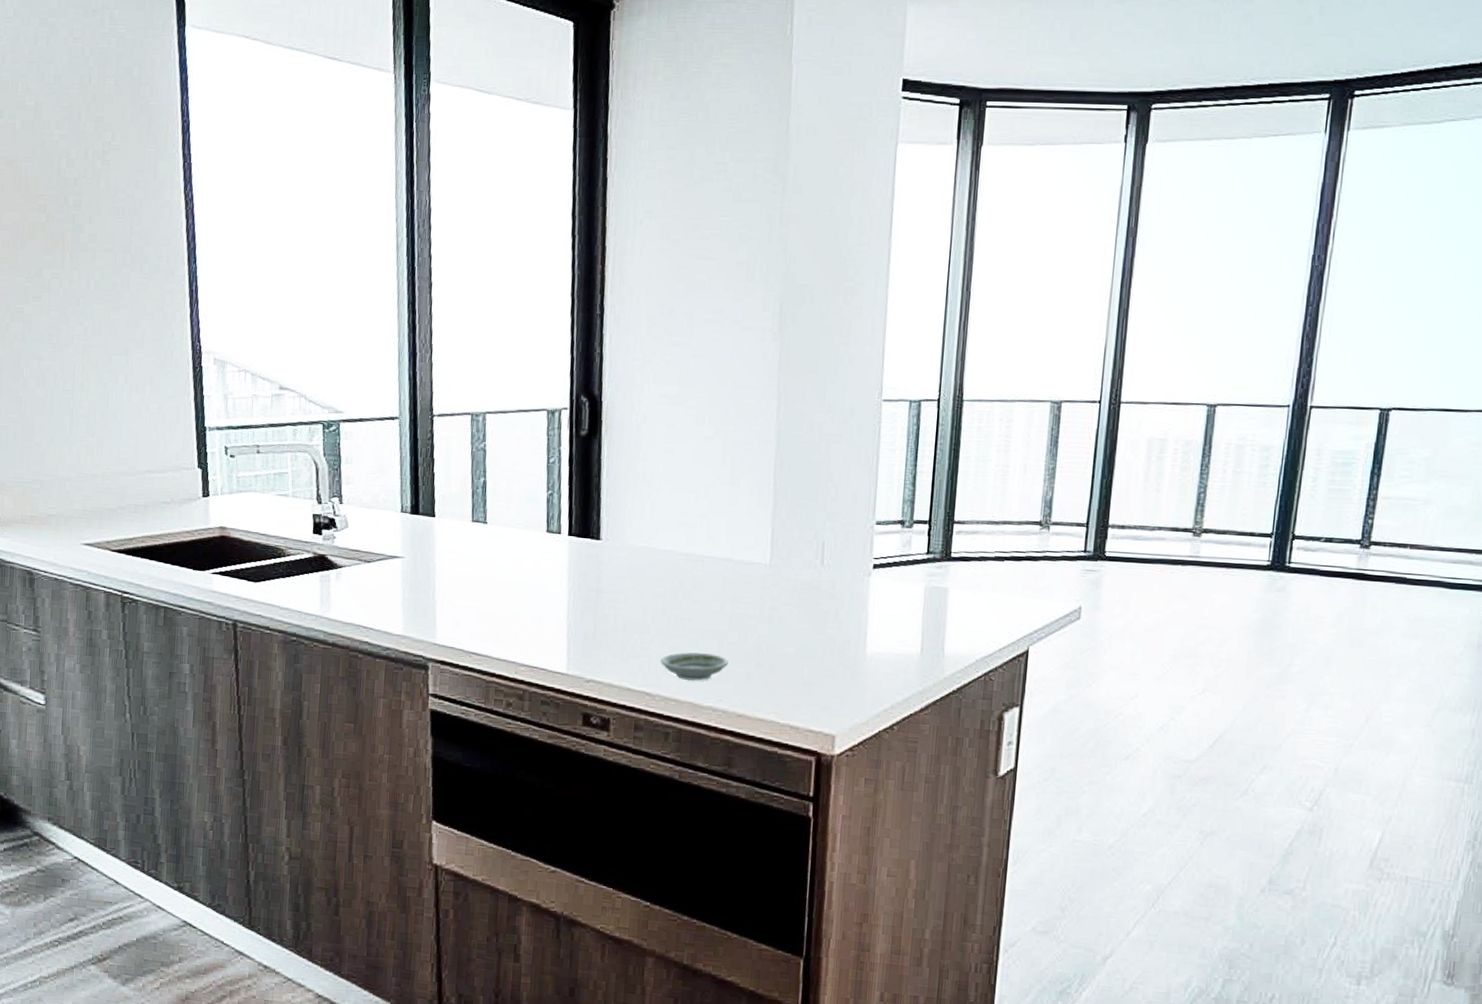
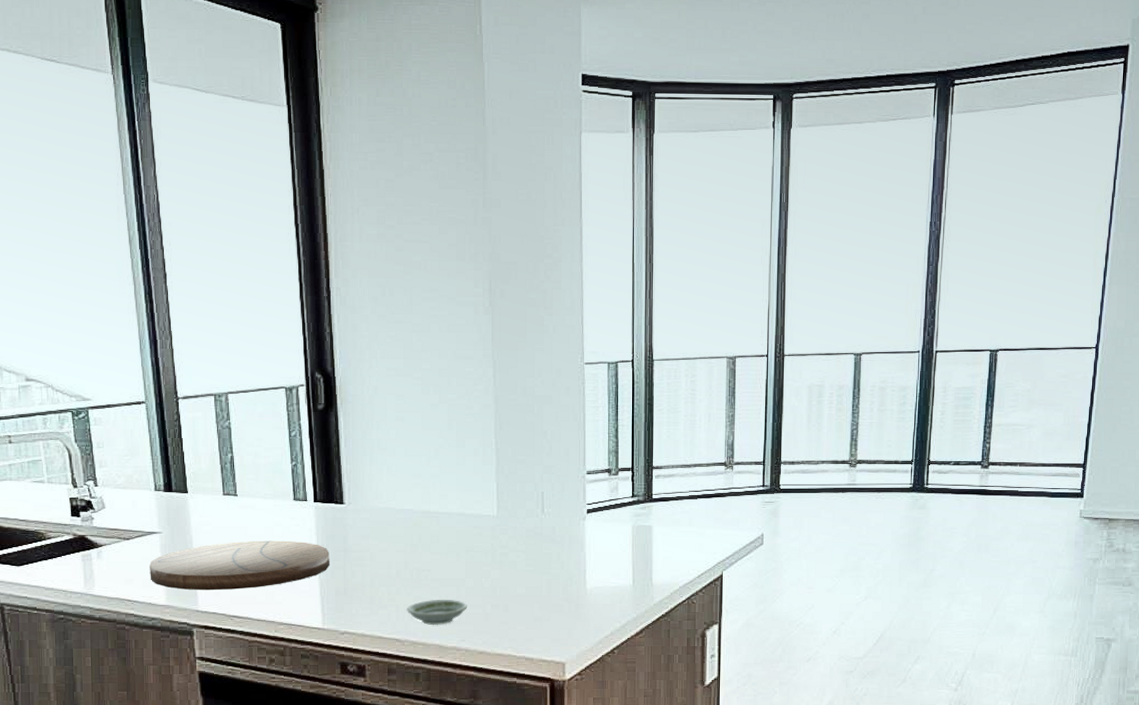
cutting board: none [388,573,581,624] -> present [149,540,329,591]

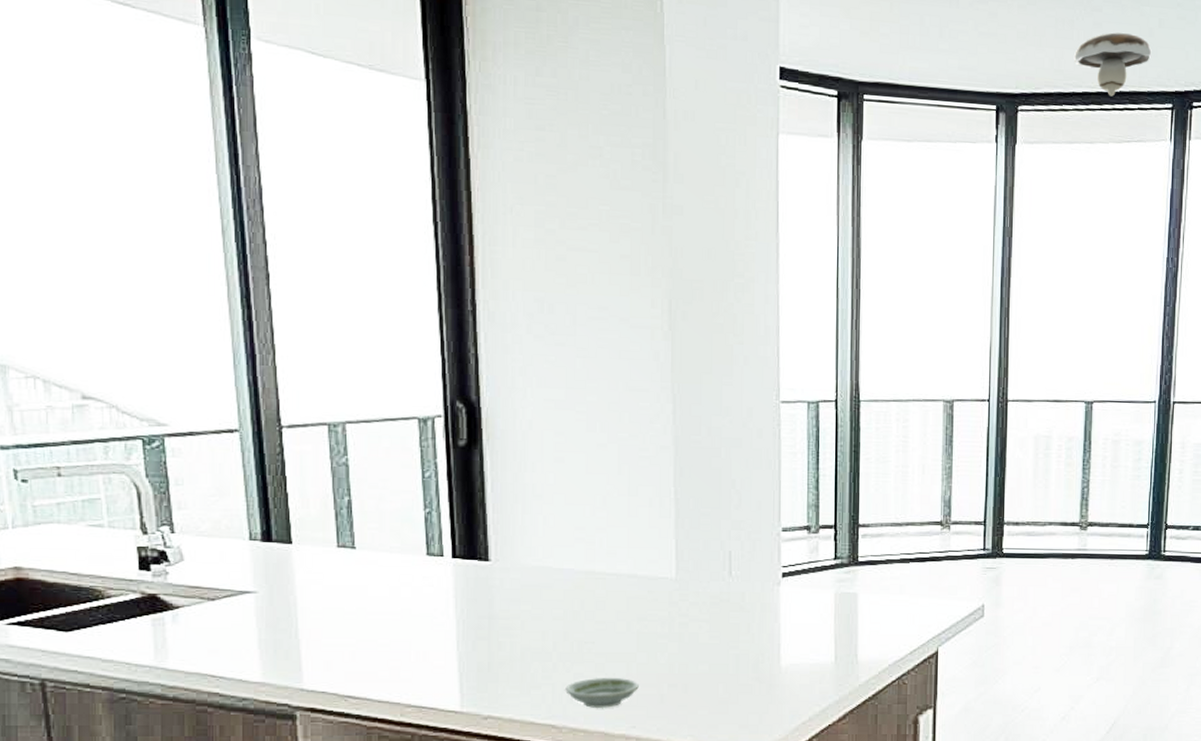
cutting board: present [149,540,329,591] -> none [241,604,470,665]
mushroom: none [843,21,916,80] -> present [1073,32,1152,97]

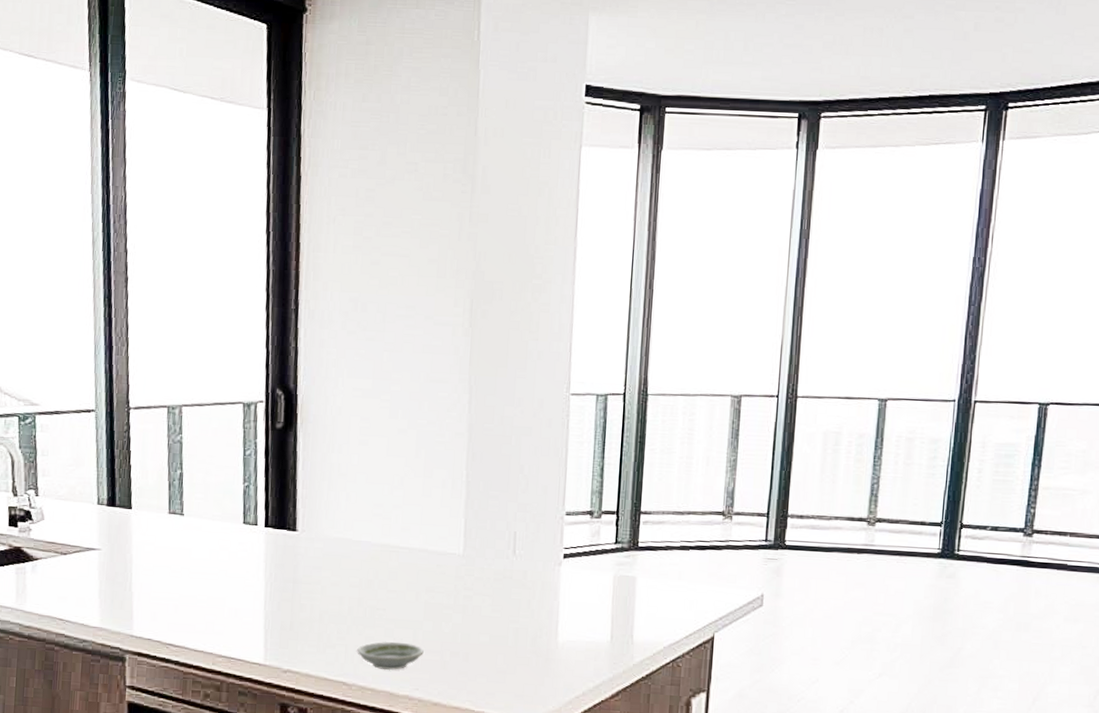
mushroom: present [1073,32,1152,97] -> none [881,37,966,100]

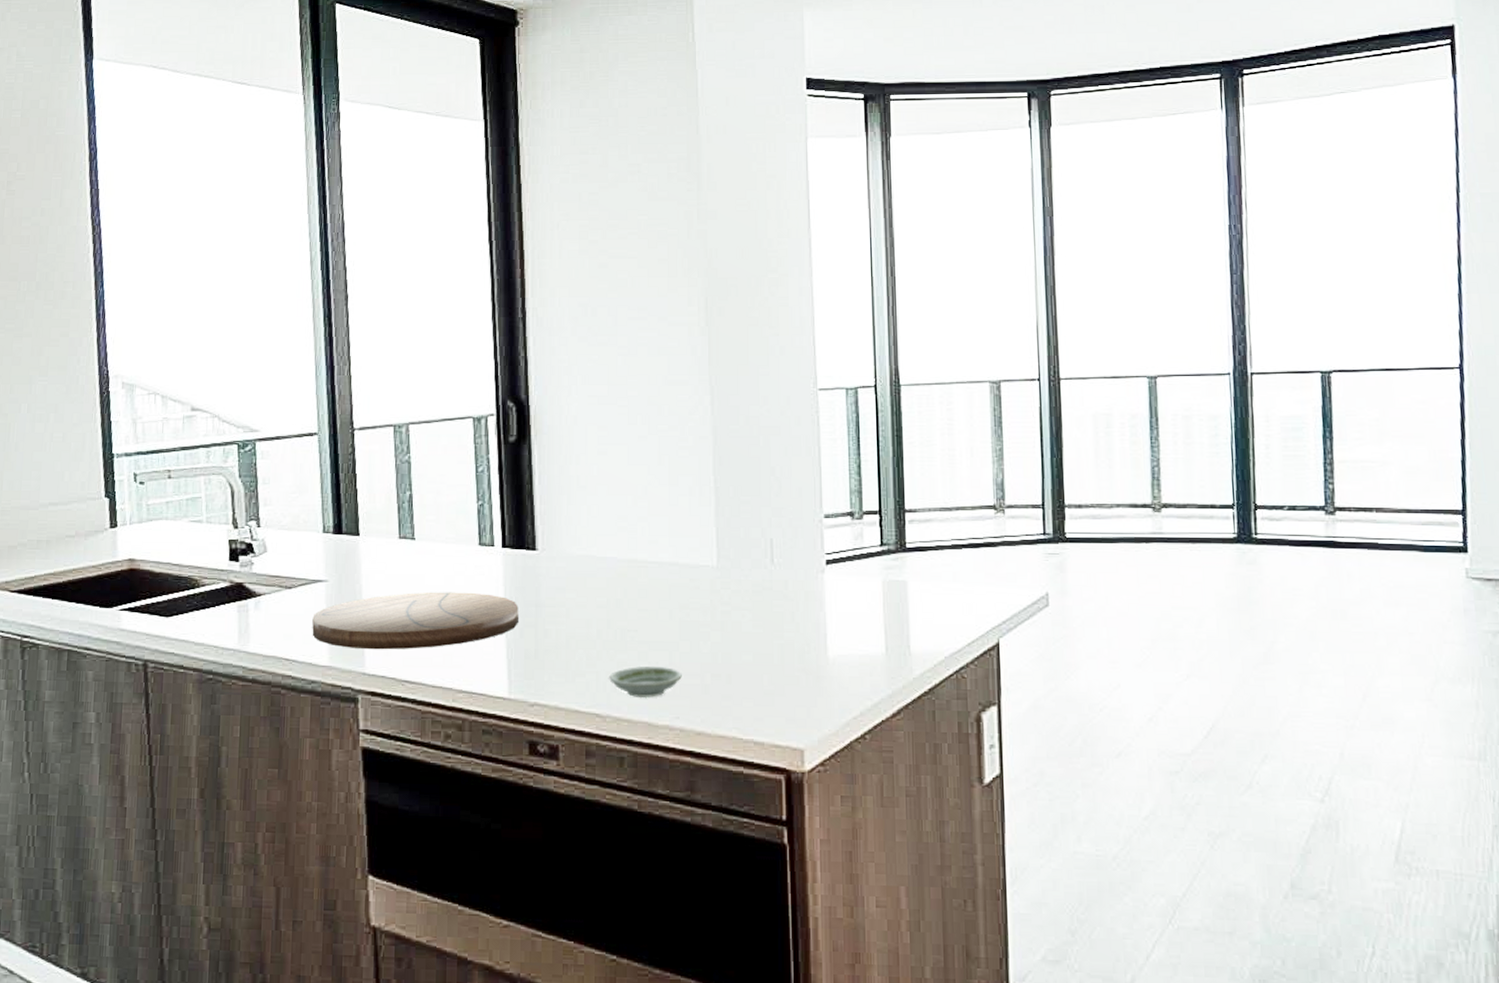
cutting board: none [85,564,277,616] -> present [312,592,519,650]

